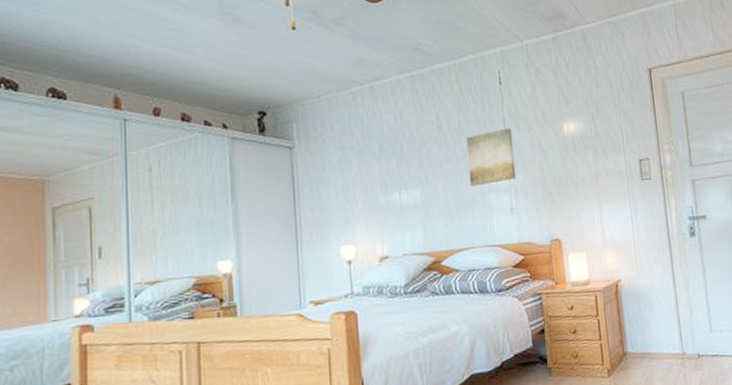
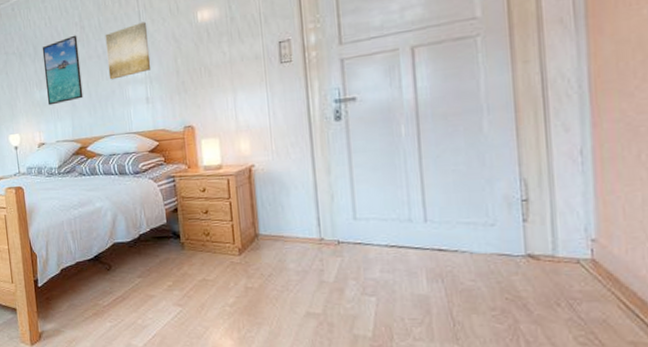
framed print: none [389,134,439,212] -> present [42,35,83,106]

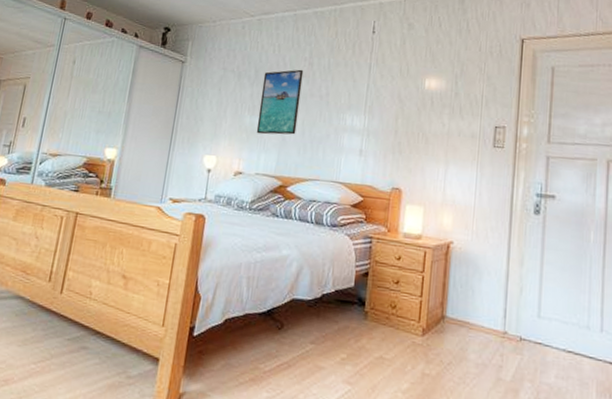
wall art: present [105,22,151,80] -> none [327,74,376,124]

